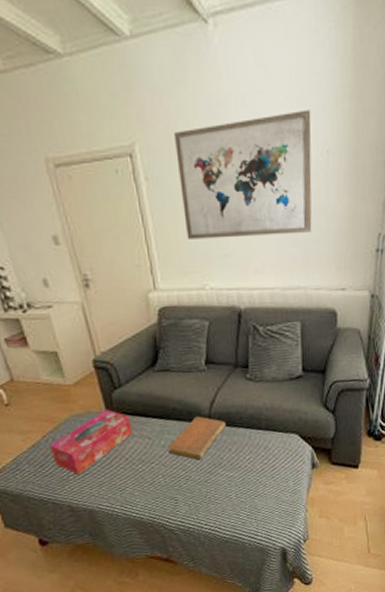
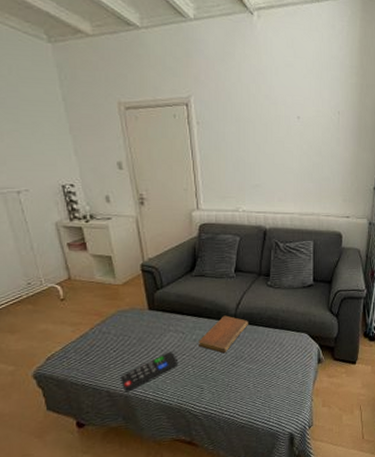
tissue box: present [49,409,133,475] -> none [96,306,169,363]
remote control: none [82,460,147,507] -> present [121,351,179,393]
wall art: present [174,109,312,239] -> none [223,81,327,172]

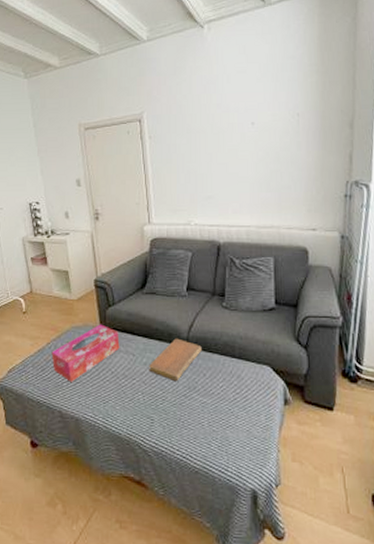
tissue box: none [96,306,169,363] -> present [51,324,120,382]
remote control: present [121,351,179,393] -> none [72,374,129,415]

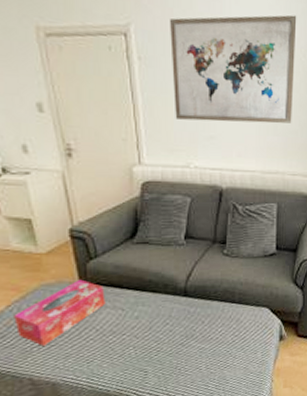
notebook: present [149,338,202,382] -> none [141,288,200,332]
wall art: none [174,83,285,184] -> present [170,15,297,124]

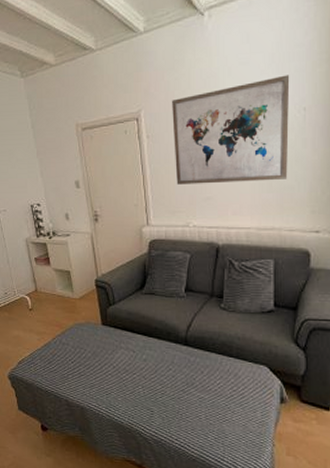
tissue box: present [14,279,106,346] -> none [57,322,121,374]

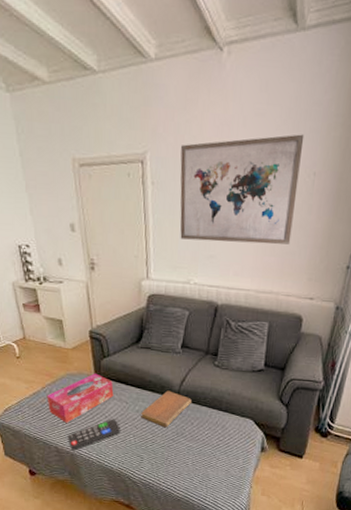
tissue box: none [57,322,121,374] -> present [47,373,114,423]
remote control: none [77,369,130,404] -> present [68,419,121,451]
notebook: none [149,337,200,378] -> present [141,390,192,428]

